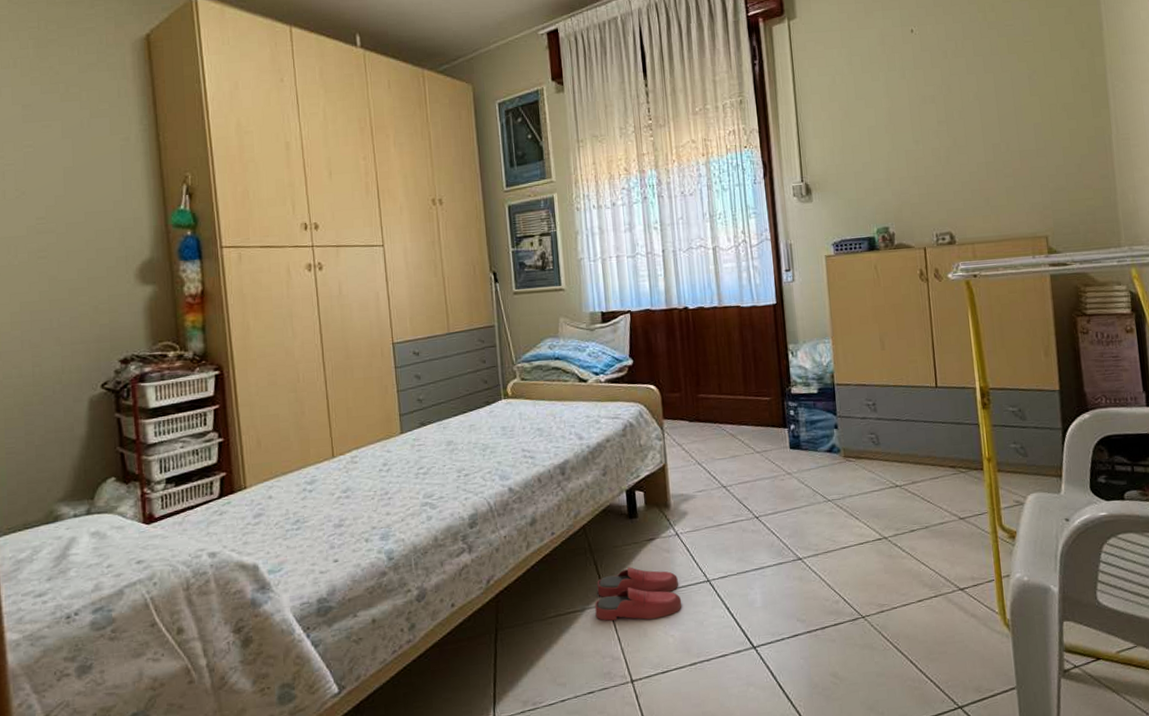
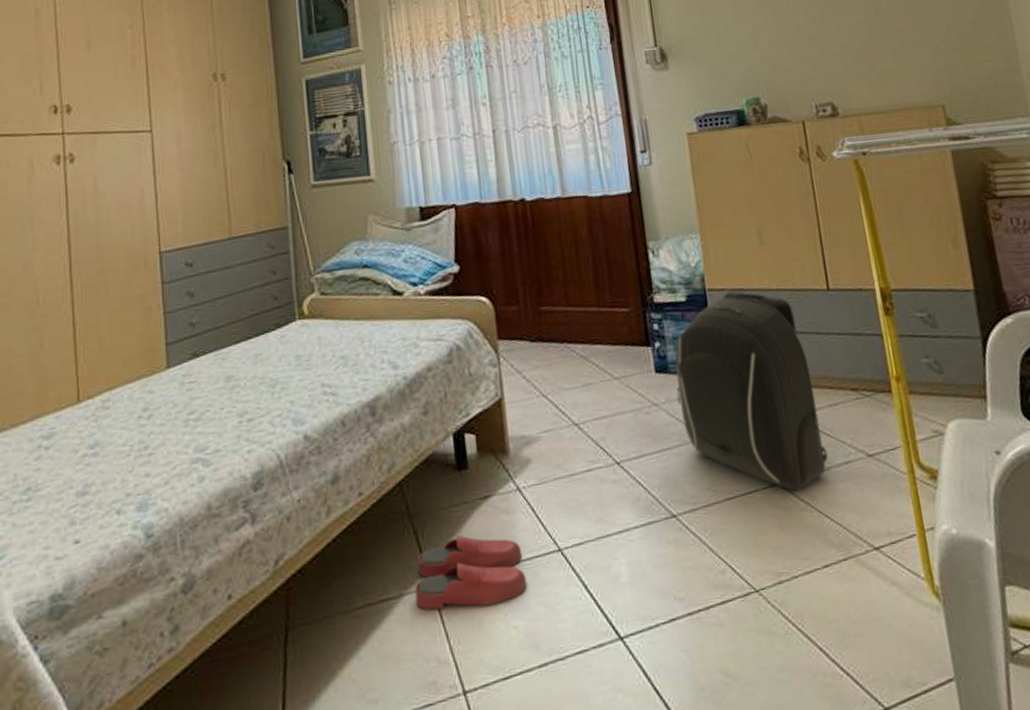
backpack: none [806,386,927,543] -> present [675,291,828,491]

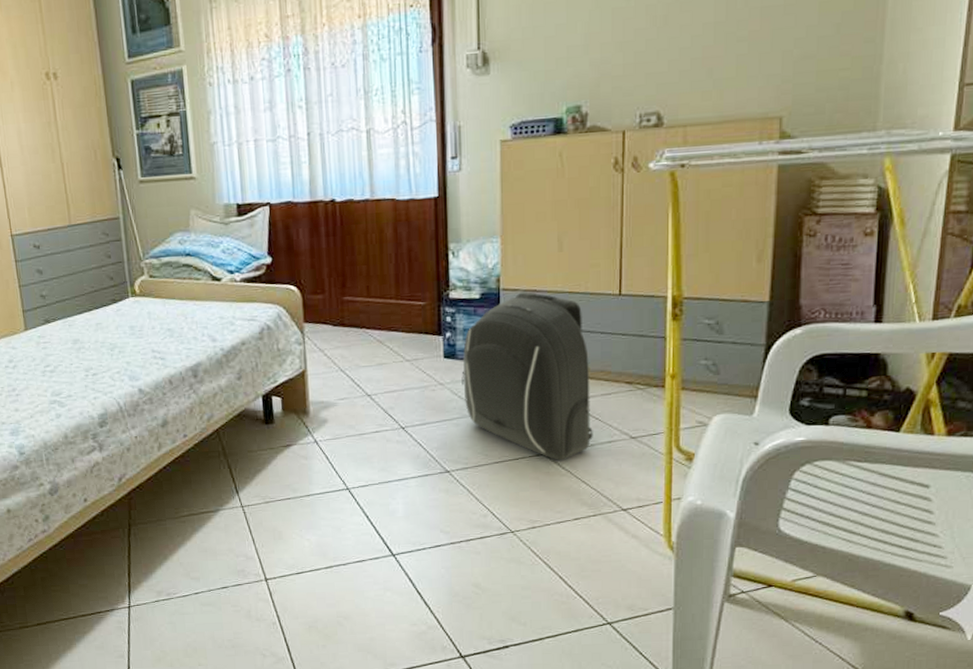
slippers: present [415,535,527,611] -> none [229,472,319,523]

